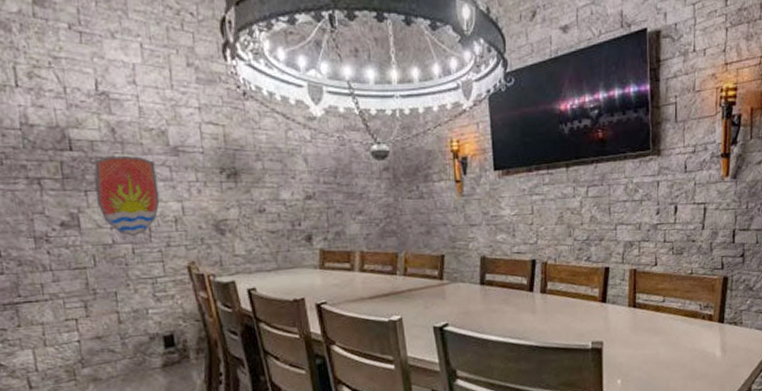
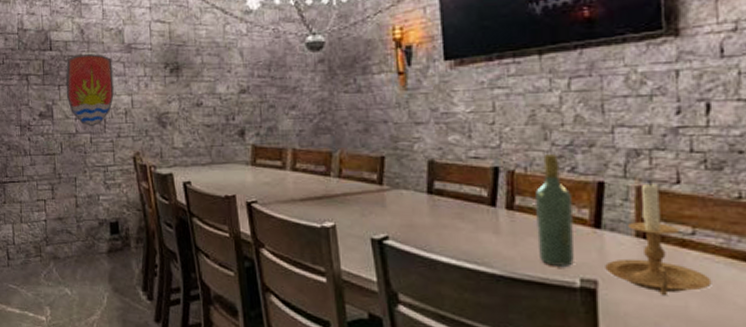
wine bottle: none [562,247,587,335] -> present [535,153,574,268]
candle holder: none [608,264,673,347] -> present [605,181,712,295]

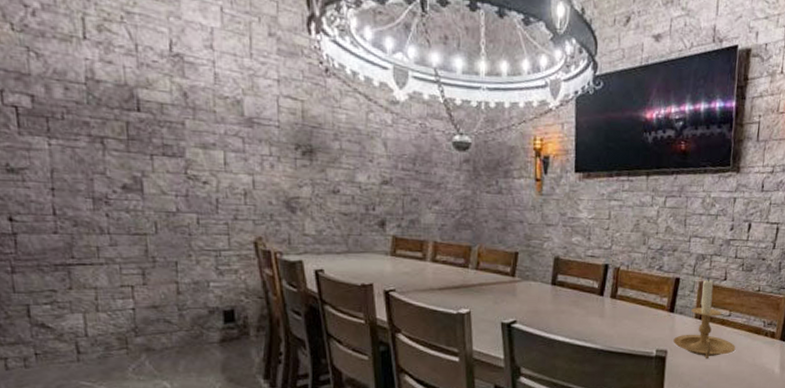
decorative shield: present [66,54,114,127] -> none [162,121,230,207]
wine bottle: present [535,153,574,268] -> none [630,255,657,342]

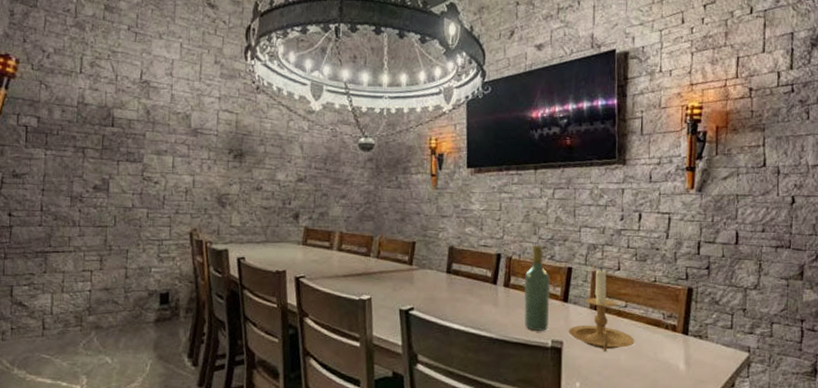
wine bottle: none [630,255,657,342] -> present [524,244,550,332]

